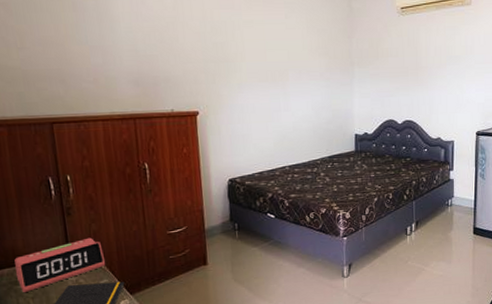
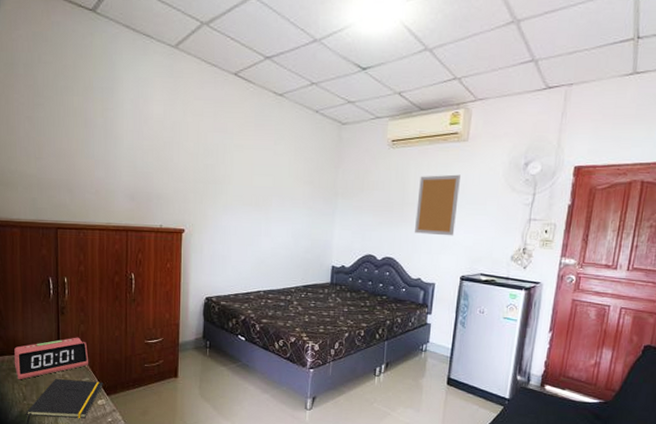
wall art: none [430,36,468,96] -> present [415,174,460,236]

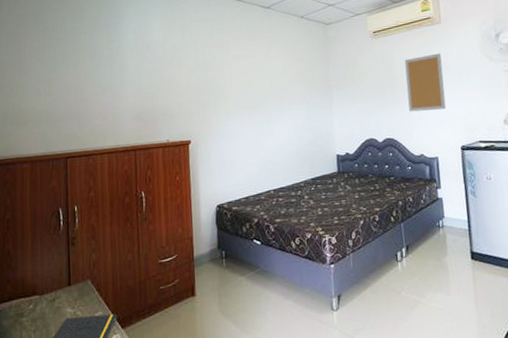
alarm clock: present [14,337,89,380] -> none [22,267,102,326]

